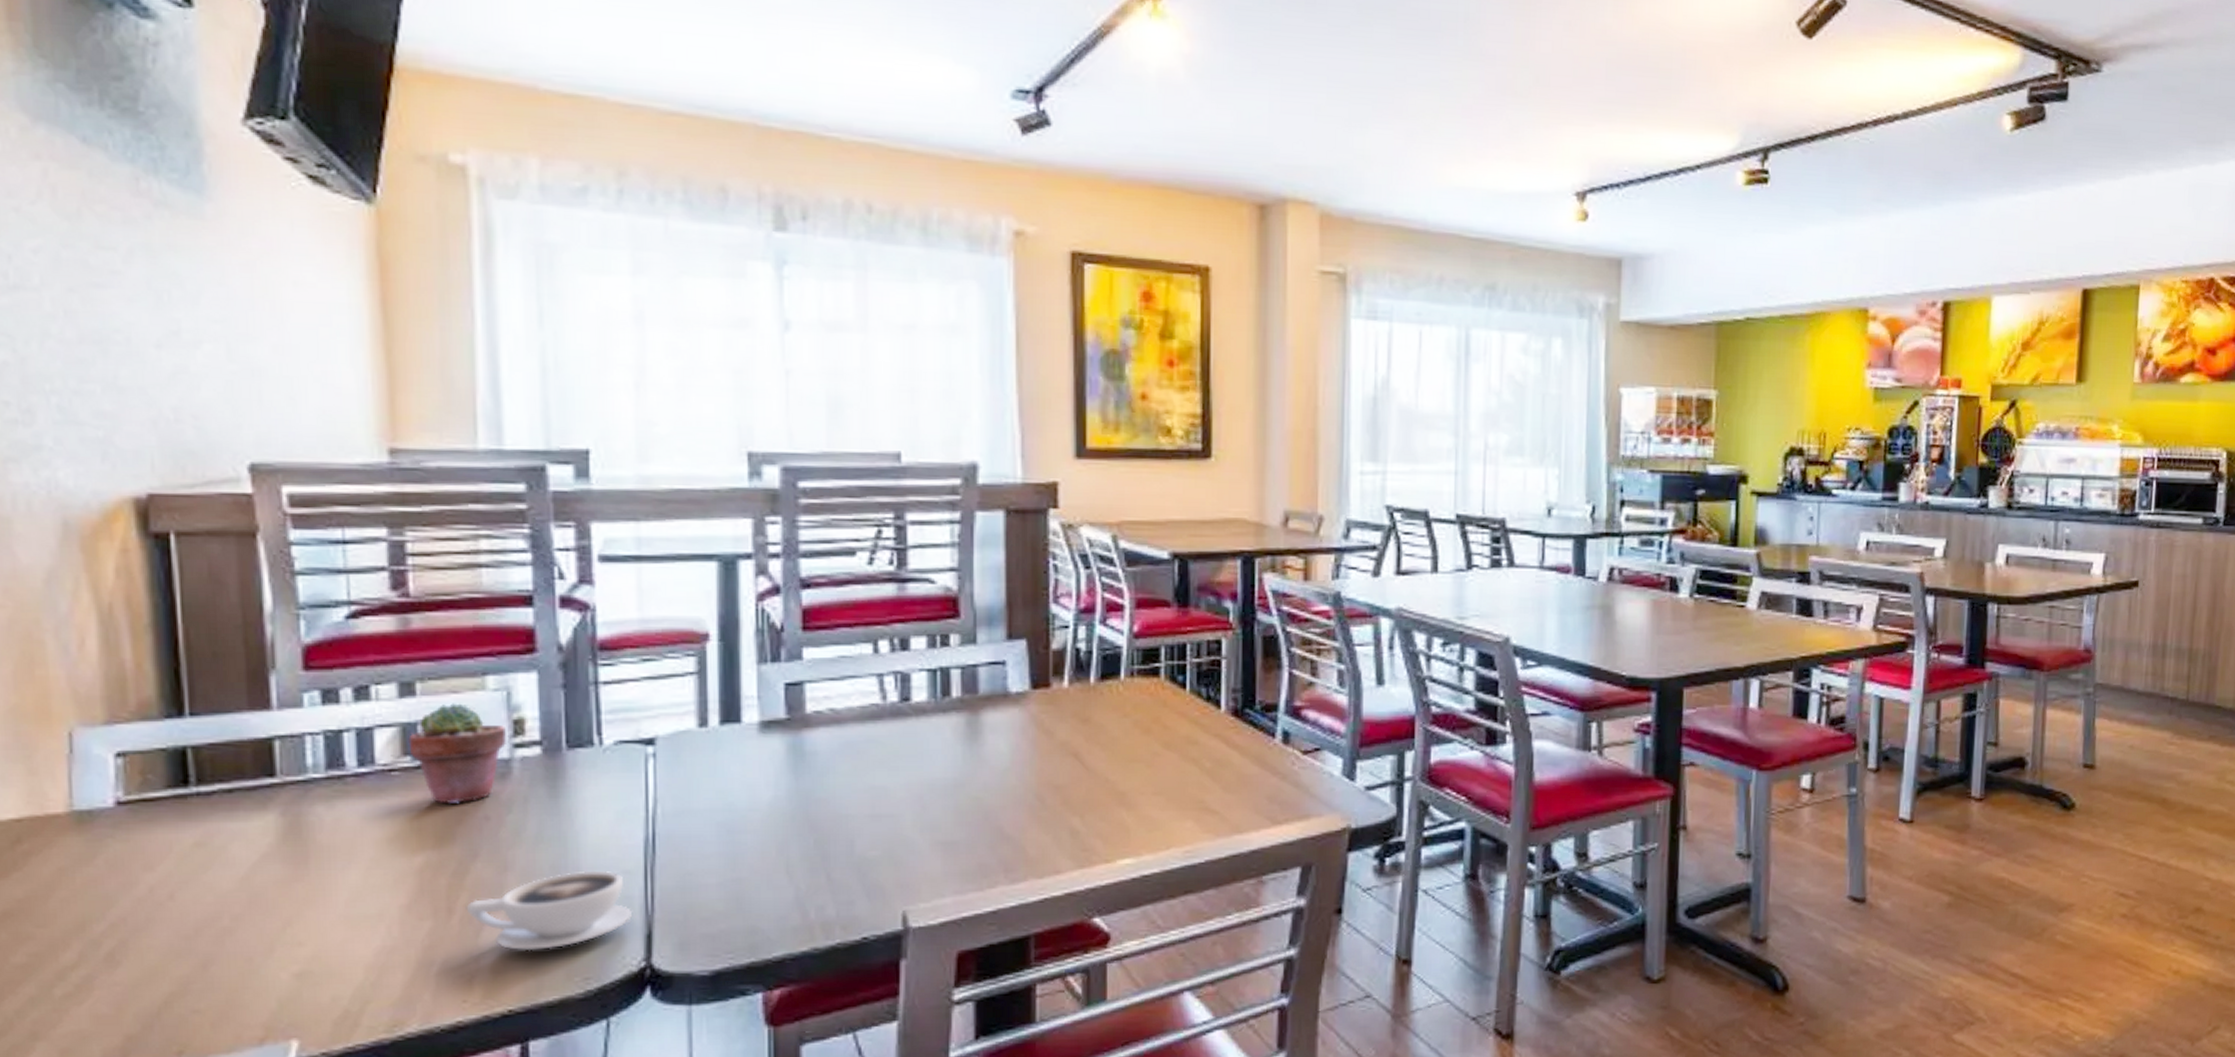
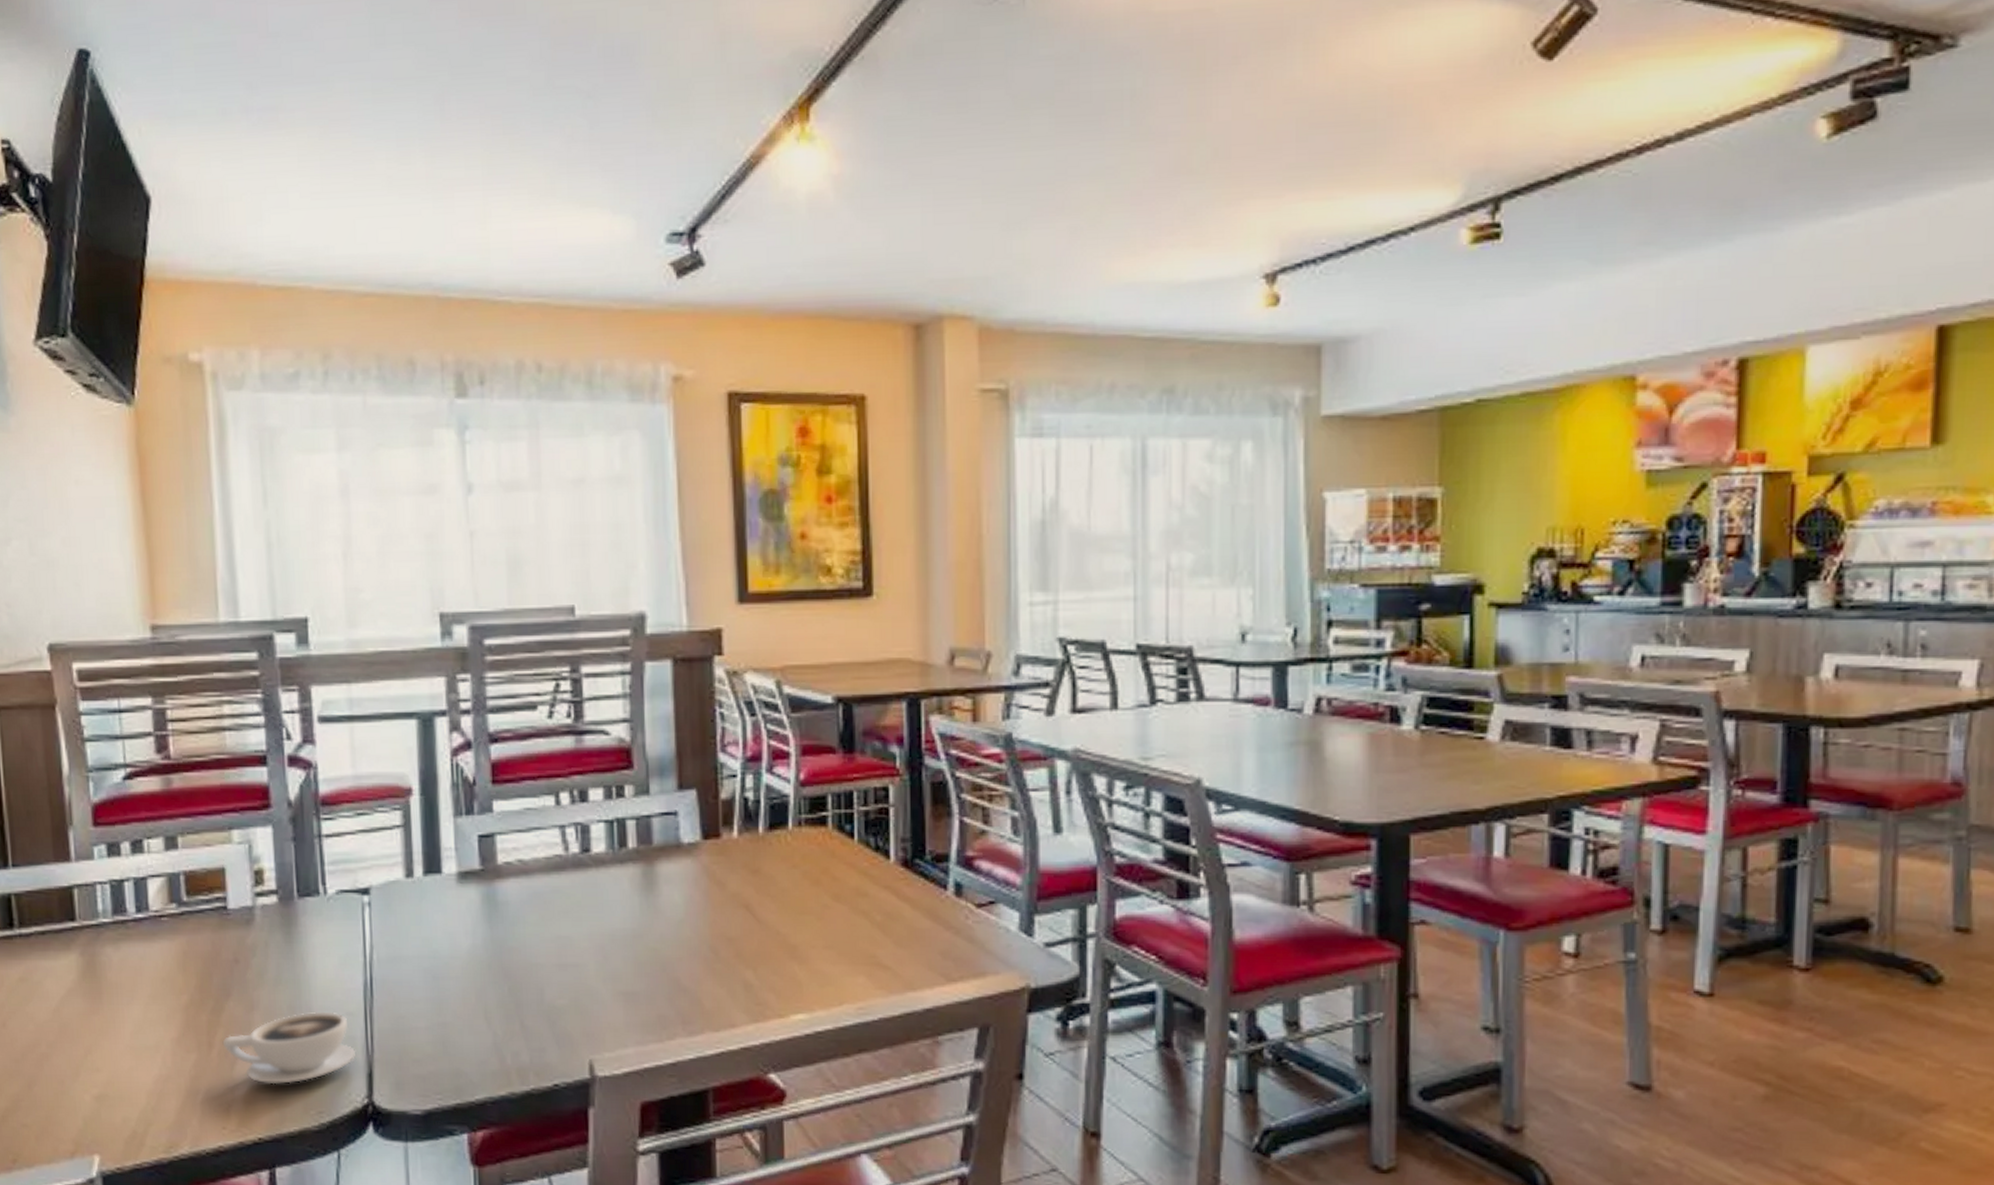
potted succulent: present [408,703,506,805] -> none [173,855,249,948]

